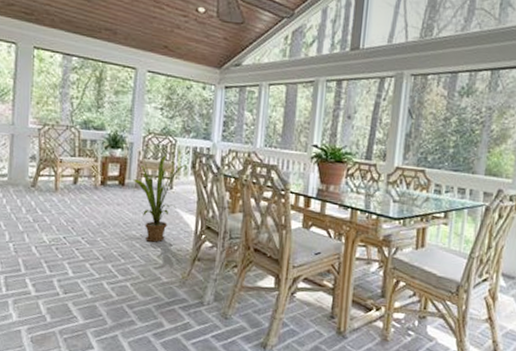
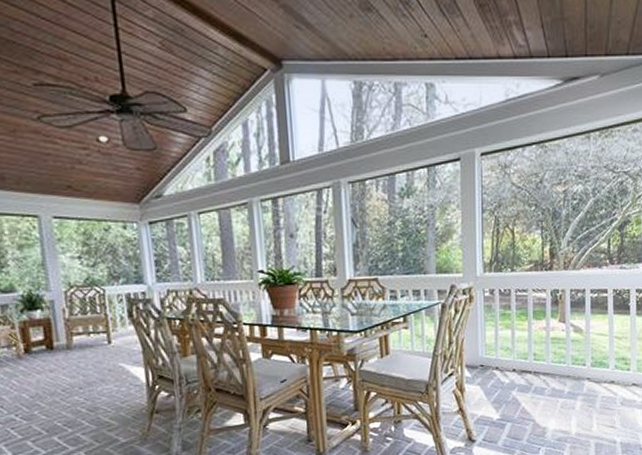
house plant: present [133,150,188,243] -> none [61,307,124,404]

